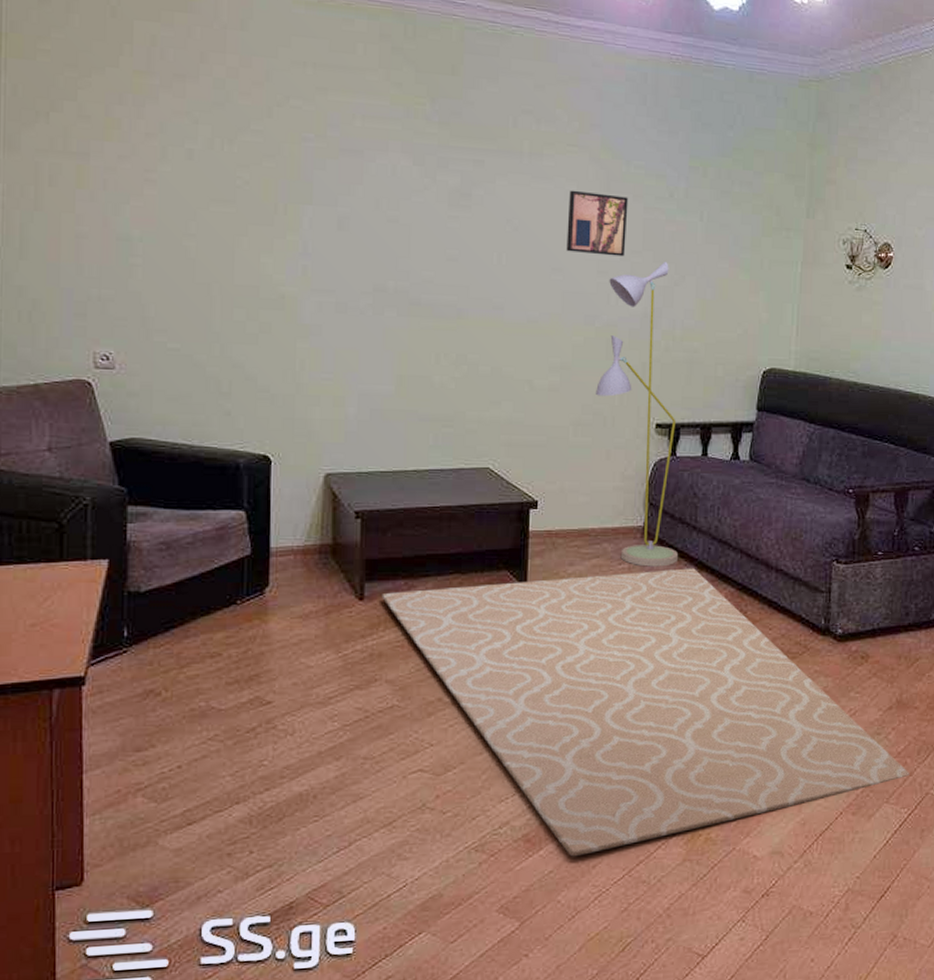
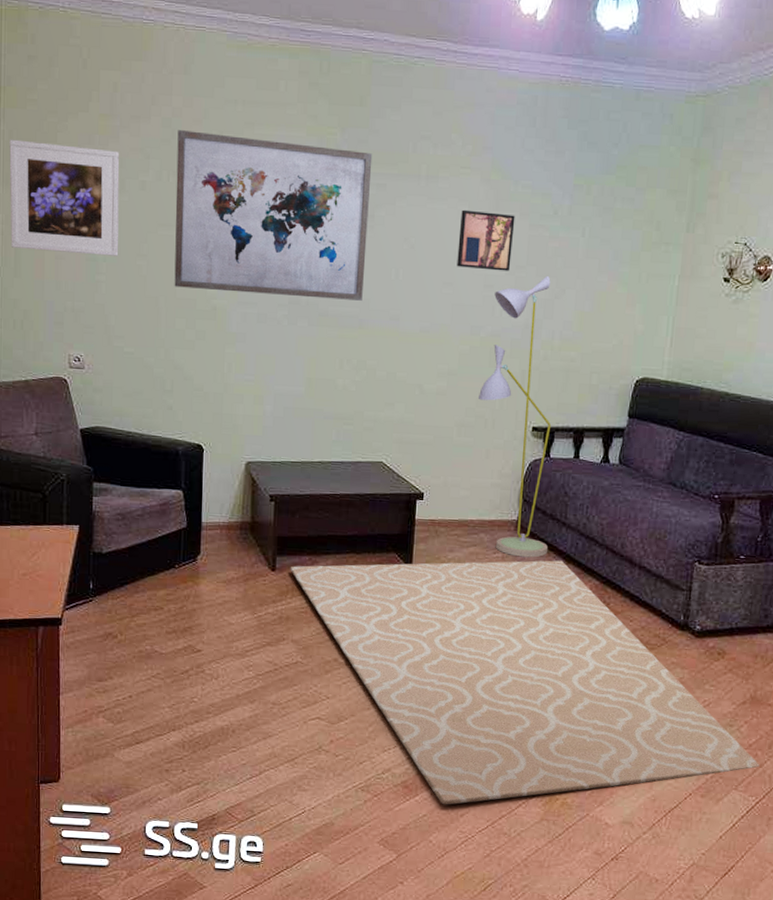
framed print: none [12,95,160,236] -> present [9,139,120,256]
wall art: none [231,93,468,288] -> present [174,130,373,301]

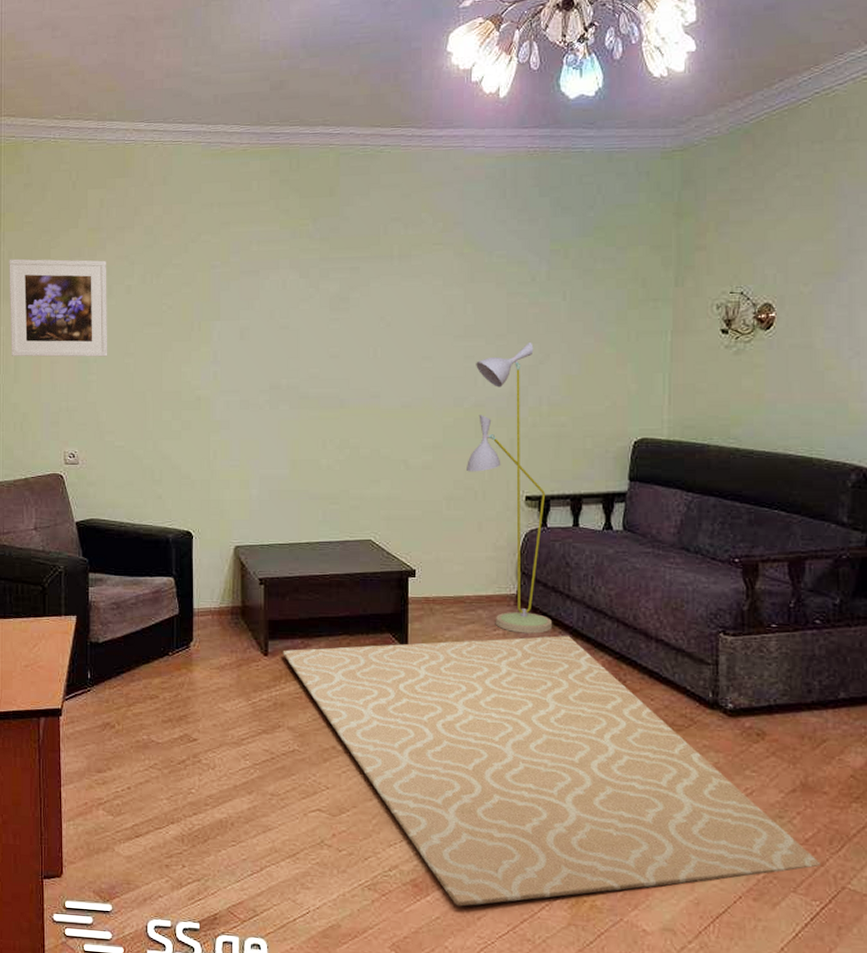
wall art: present [174,130,373,301] -> none [159,235,345,382]
wall art: present [457,209,515,271] -> none [435,284,492,341]

